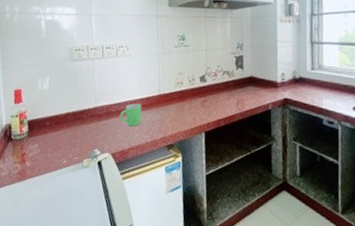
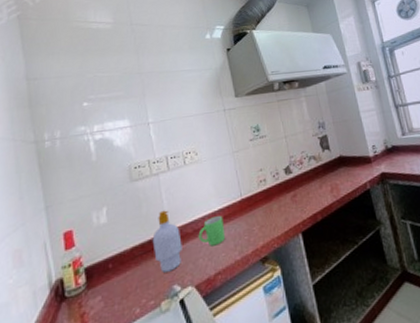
soap bottle: none [82,89,106,138] -> present [152,210,182,273]

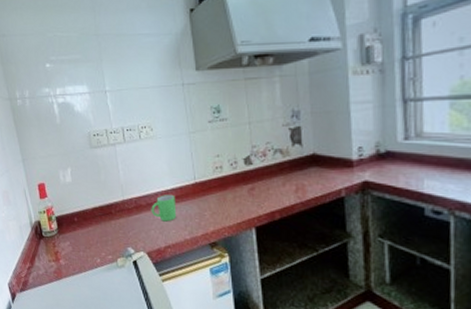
soap bottle: present [152,210,182,273] -> none [110,180,136,235]

